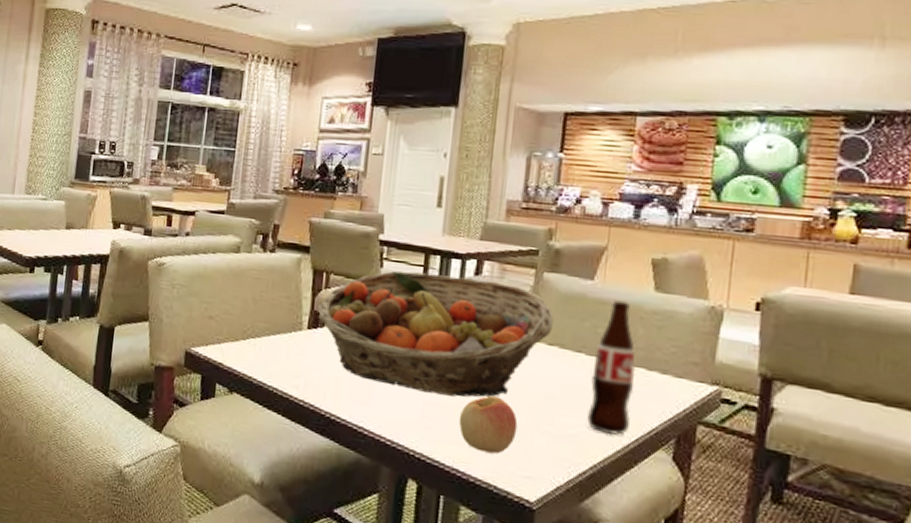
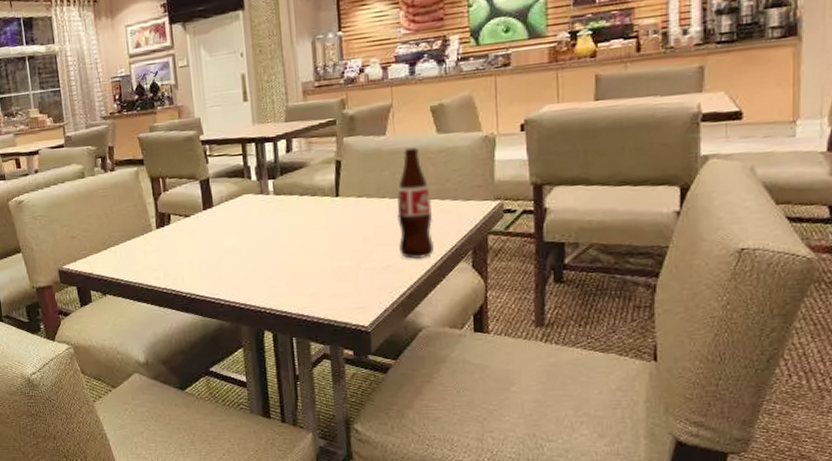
fruit basket: present [318,271,555,398] -> none [161,154,359,260]
apple: present [459,395,518,454] -> none [296,249,345,296]

